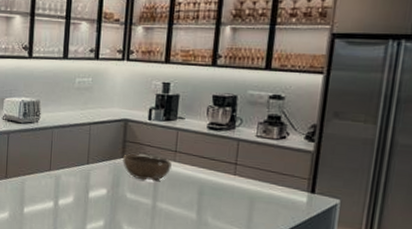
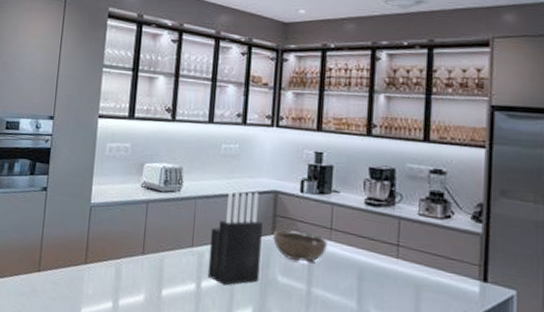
knife block: none [64,121,114,203] -> present [207,192,263,286]

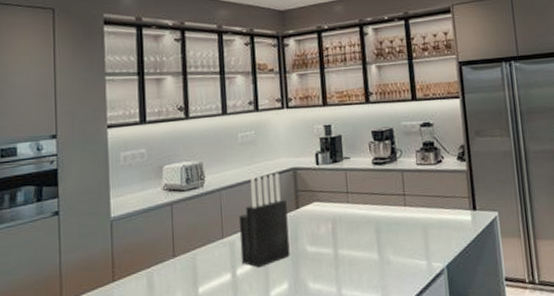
bowl: present [273,230,327,262] -> none [297,201,346,229]

